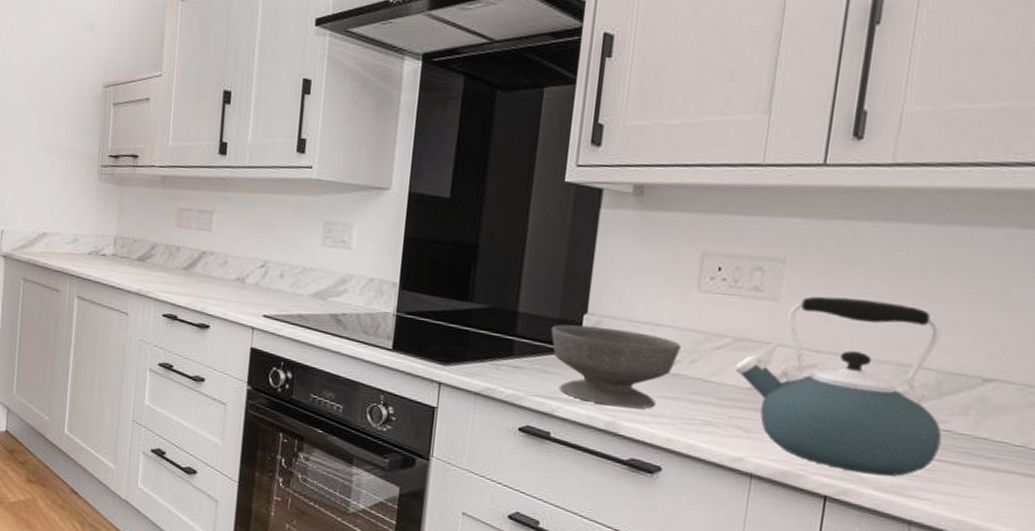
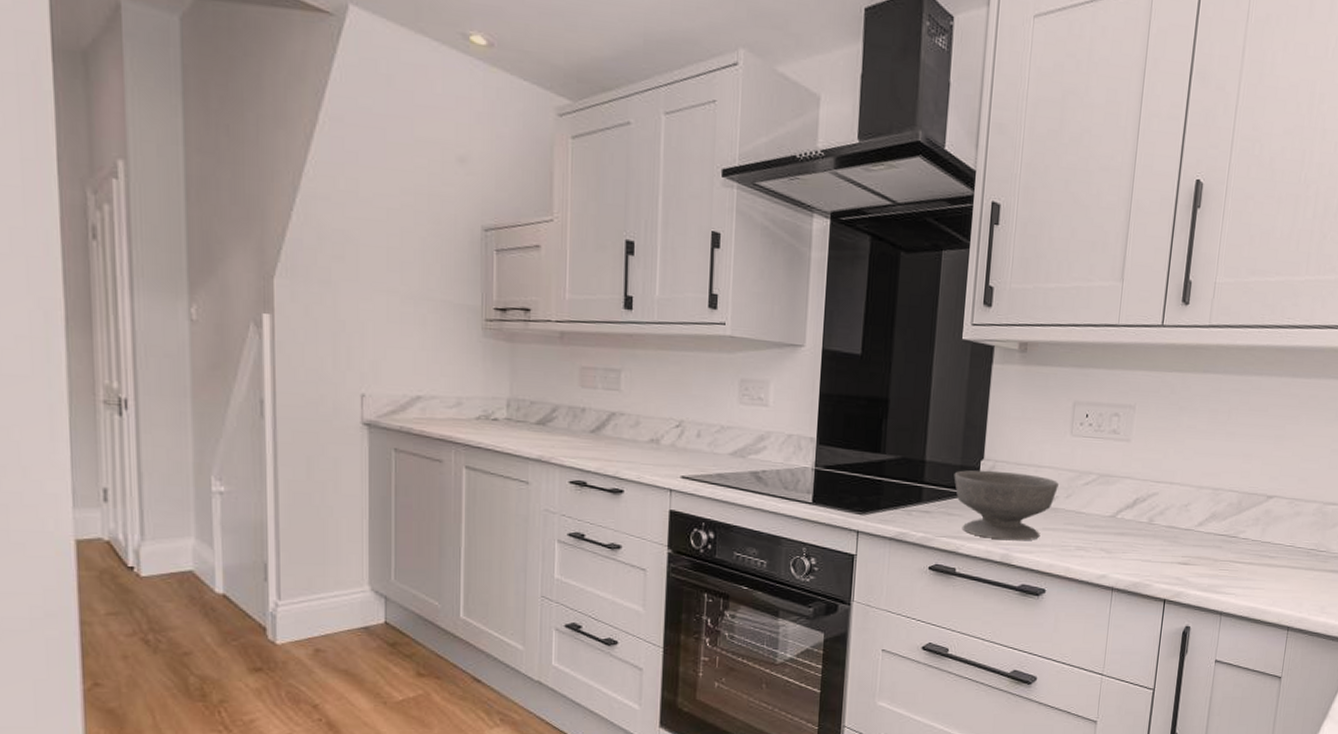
kettle: present [735,296,942,477] -> none [1099,436,1242,579]

